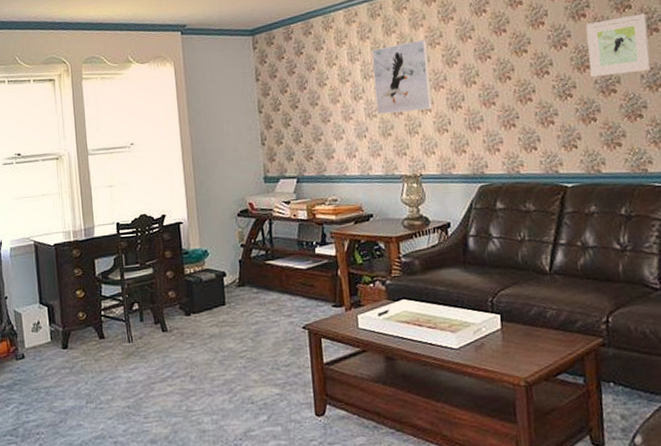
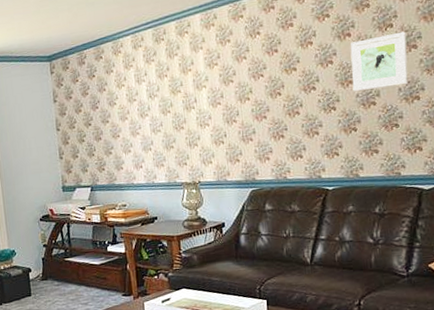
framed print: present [371,39,433,114] -> none [156,61,211,129]

